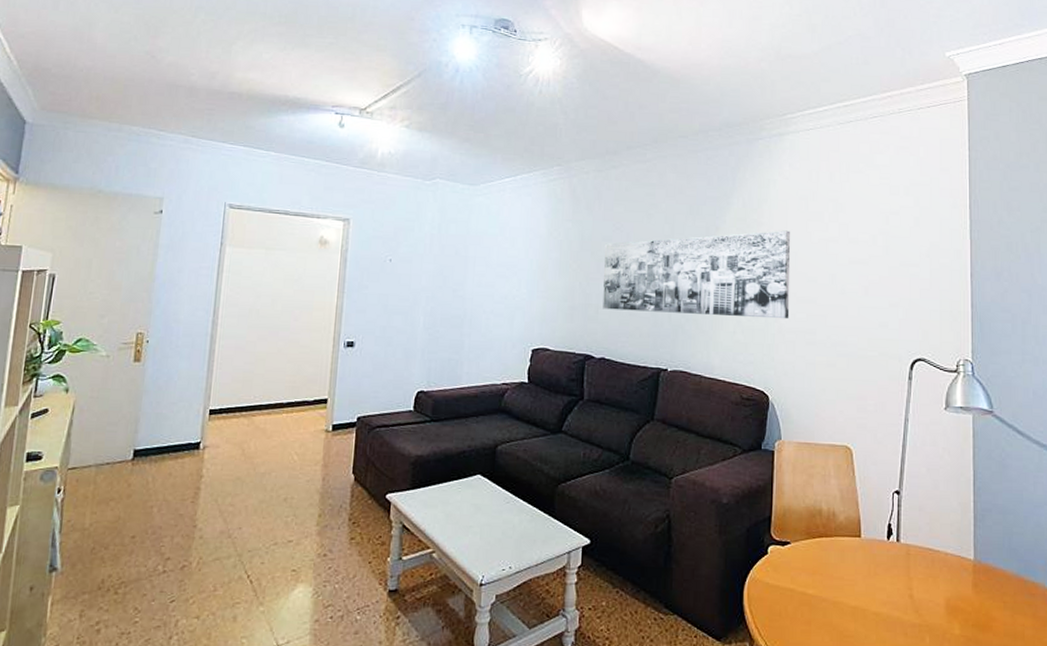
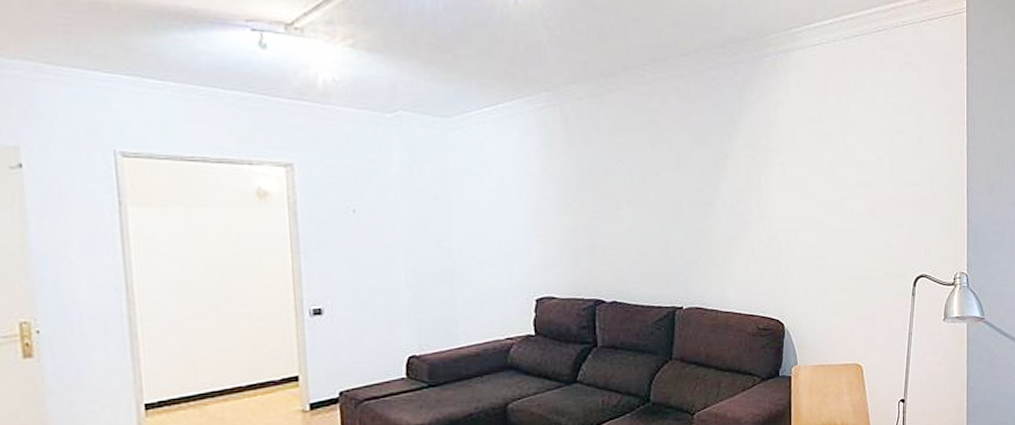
wall art: present [603,230,791,319] -> none [607,155,801,250]

